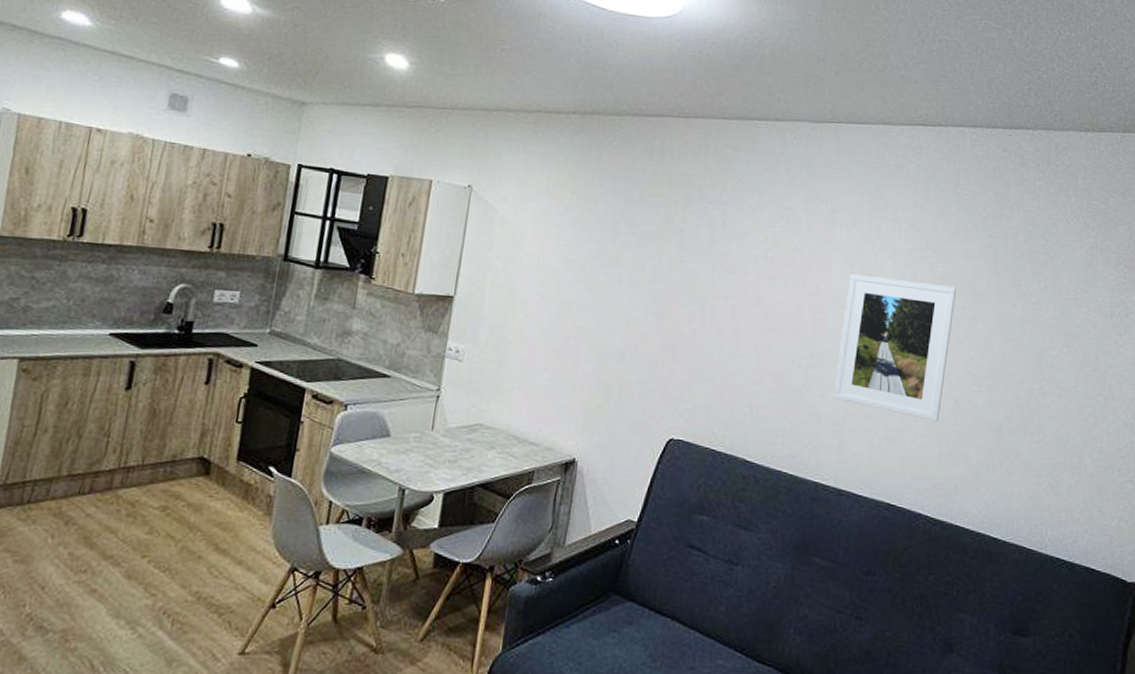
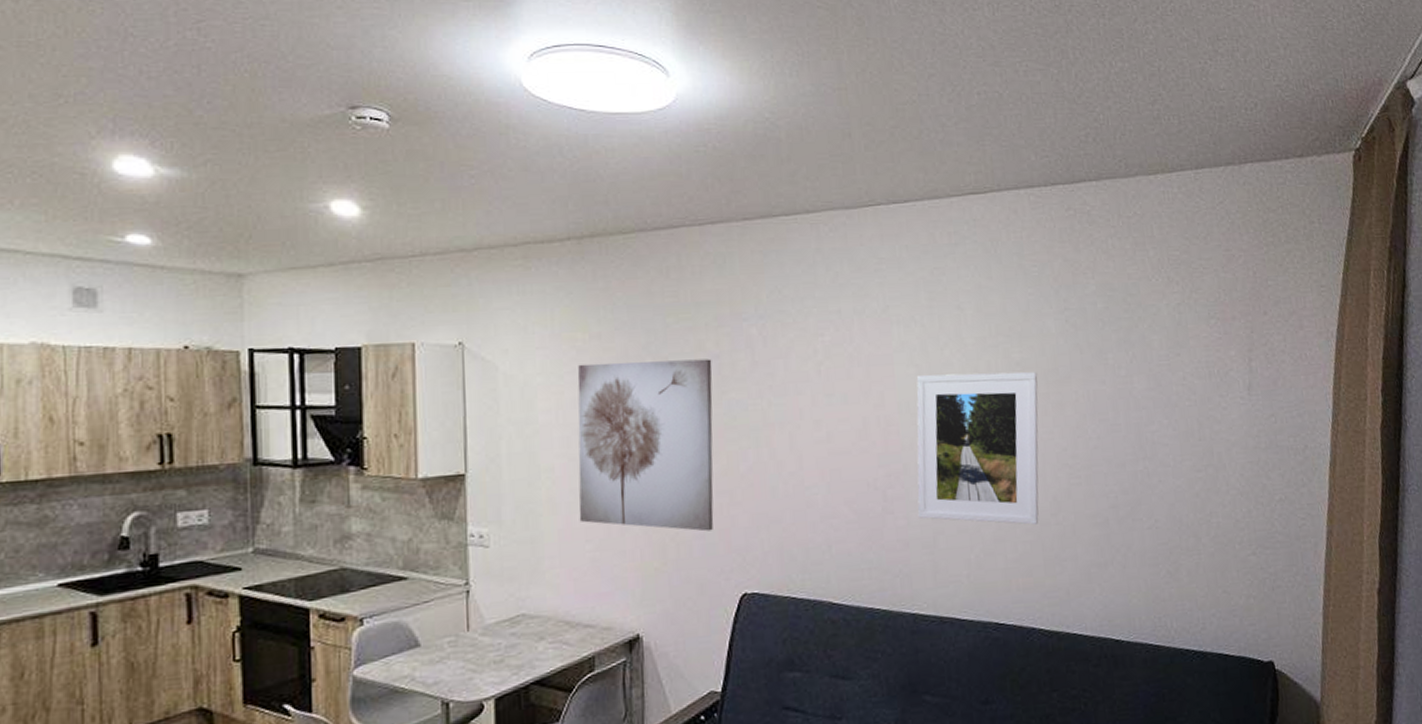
wall art: none [541,219,676,380] -> present [577,359,714,532]

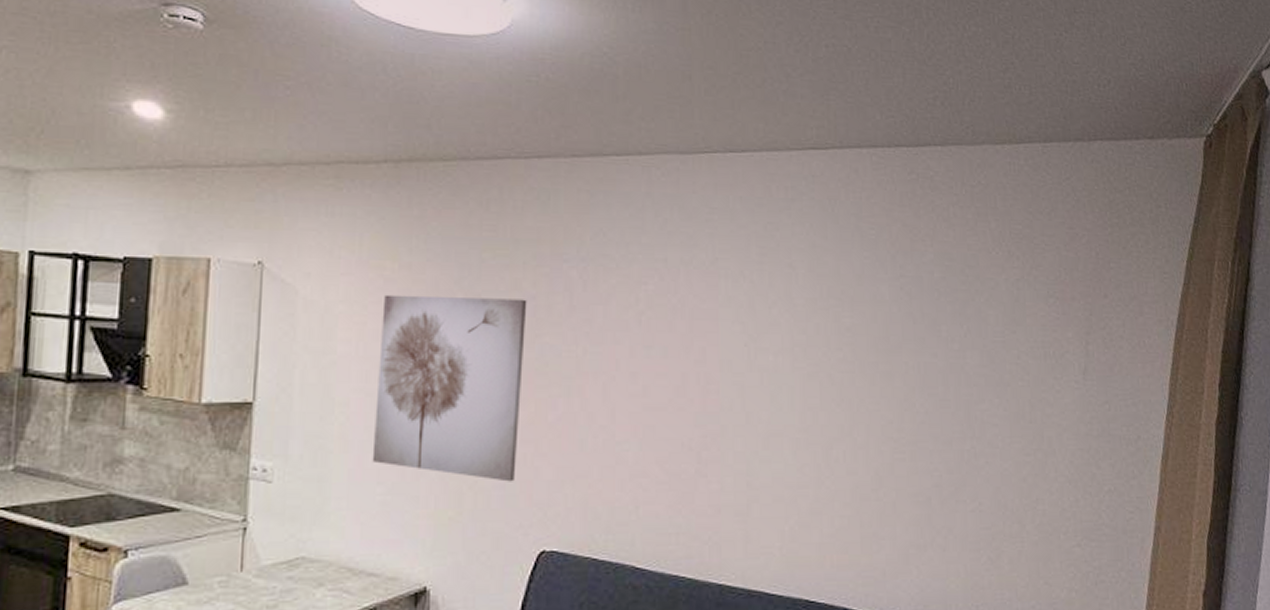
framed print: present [916,371,1039,525] -> none [732,332,868,499]

